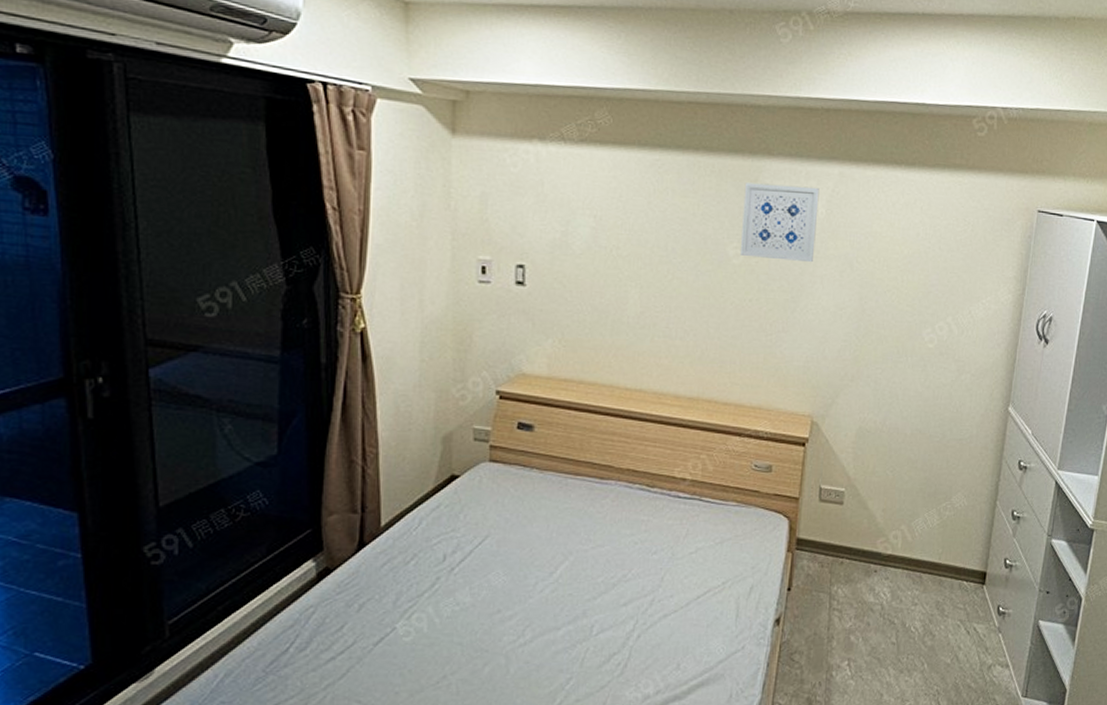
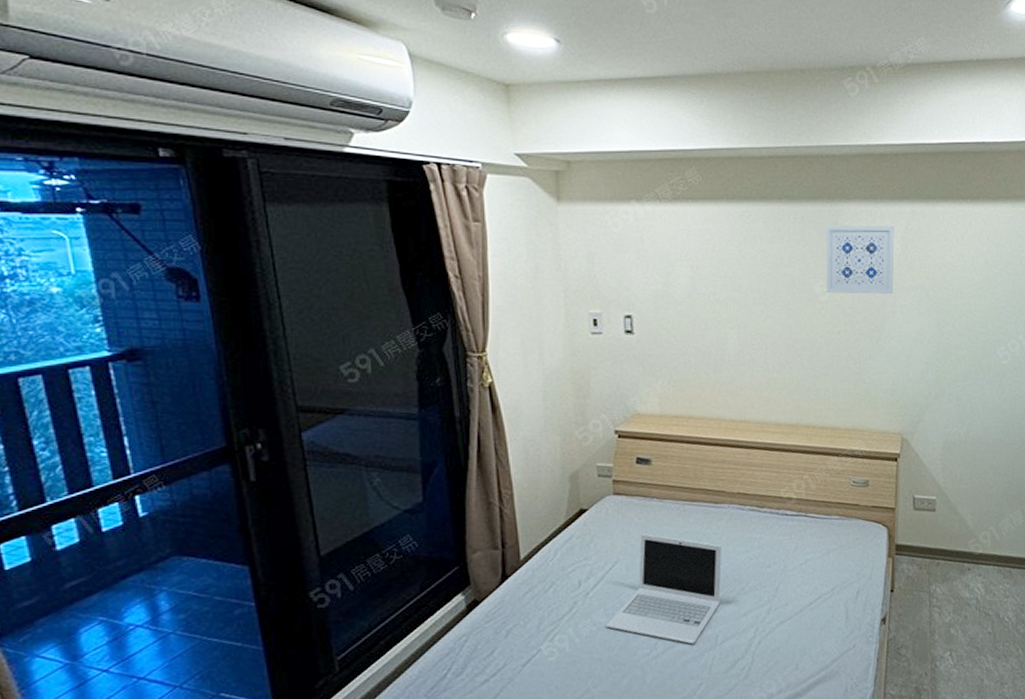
laptop: none [471,506,606,634] -> present [606,533,722,645]

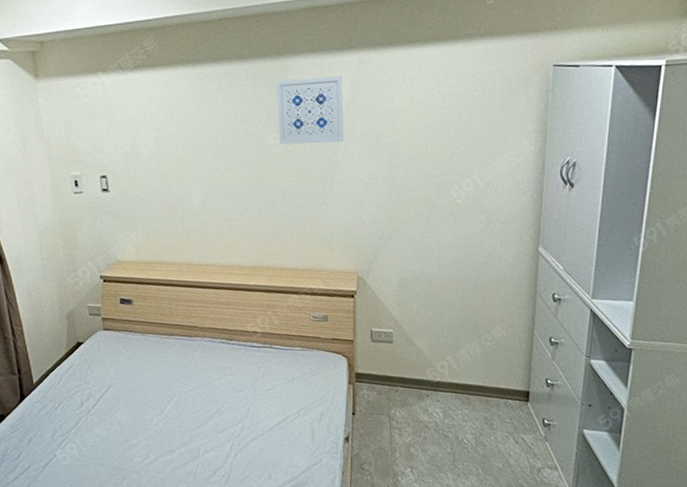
laptop: present [606,533,722,645] -> none [106,362,200,455]

